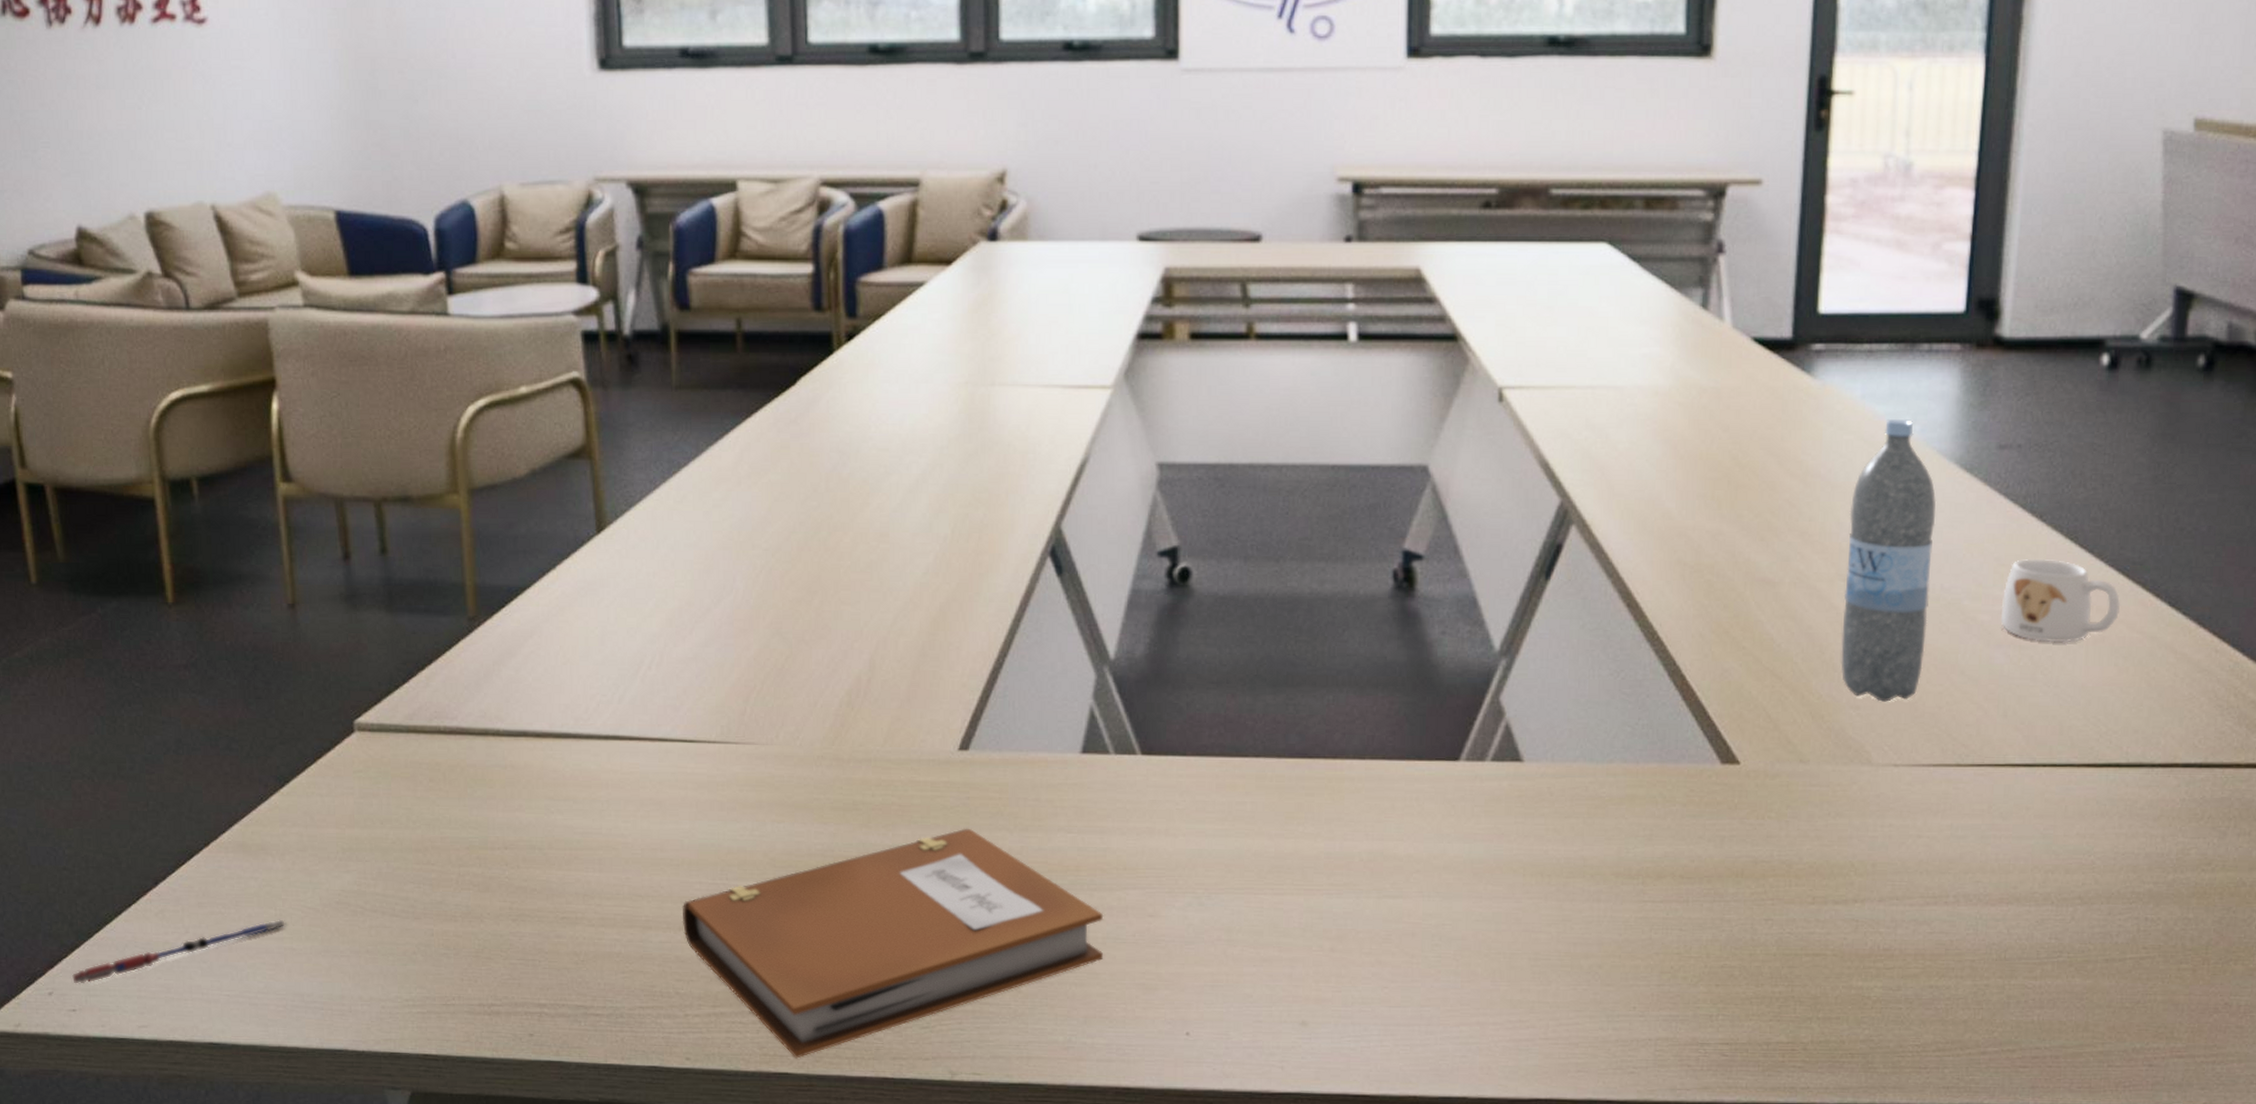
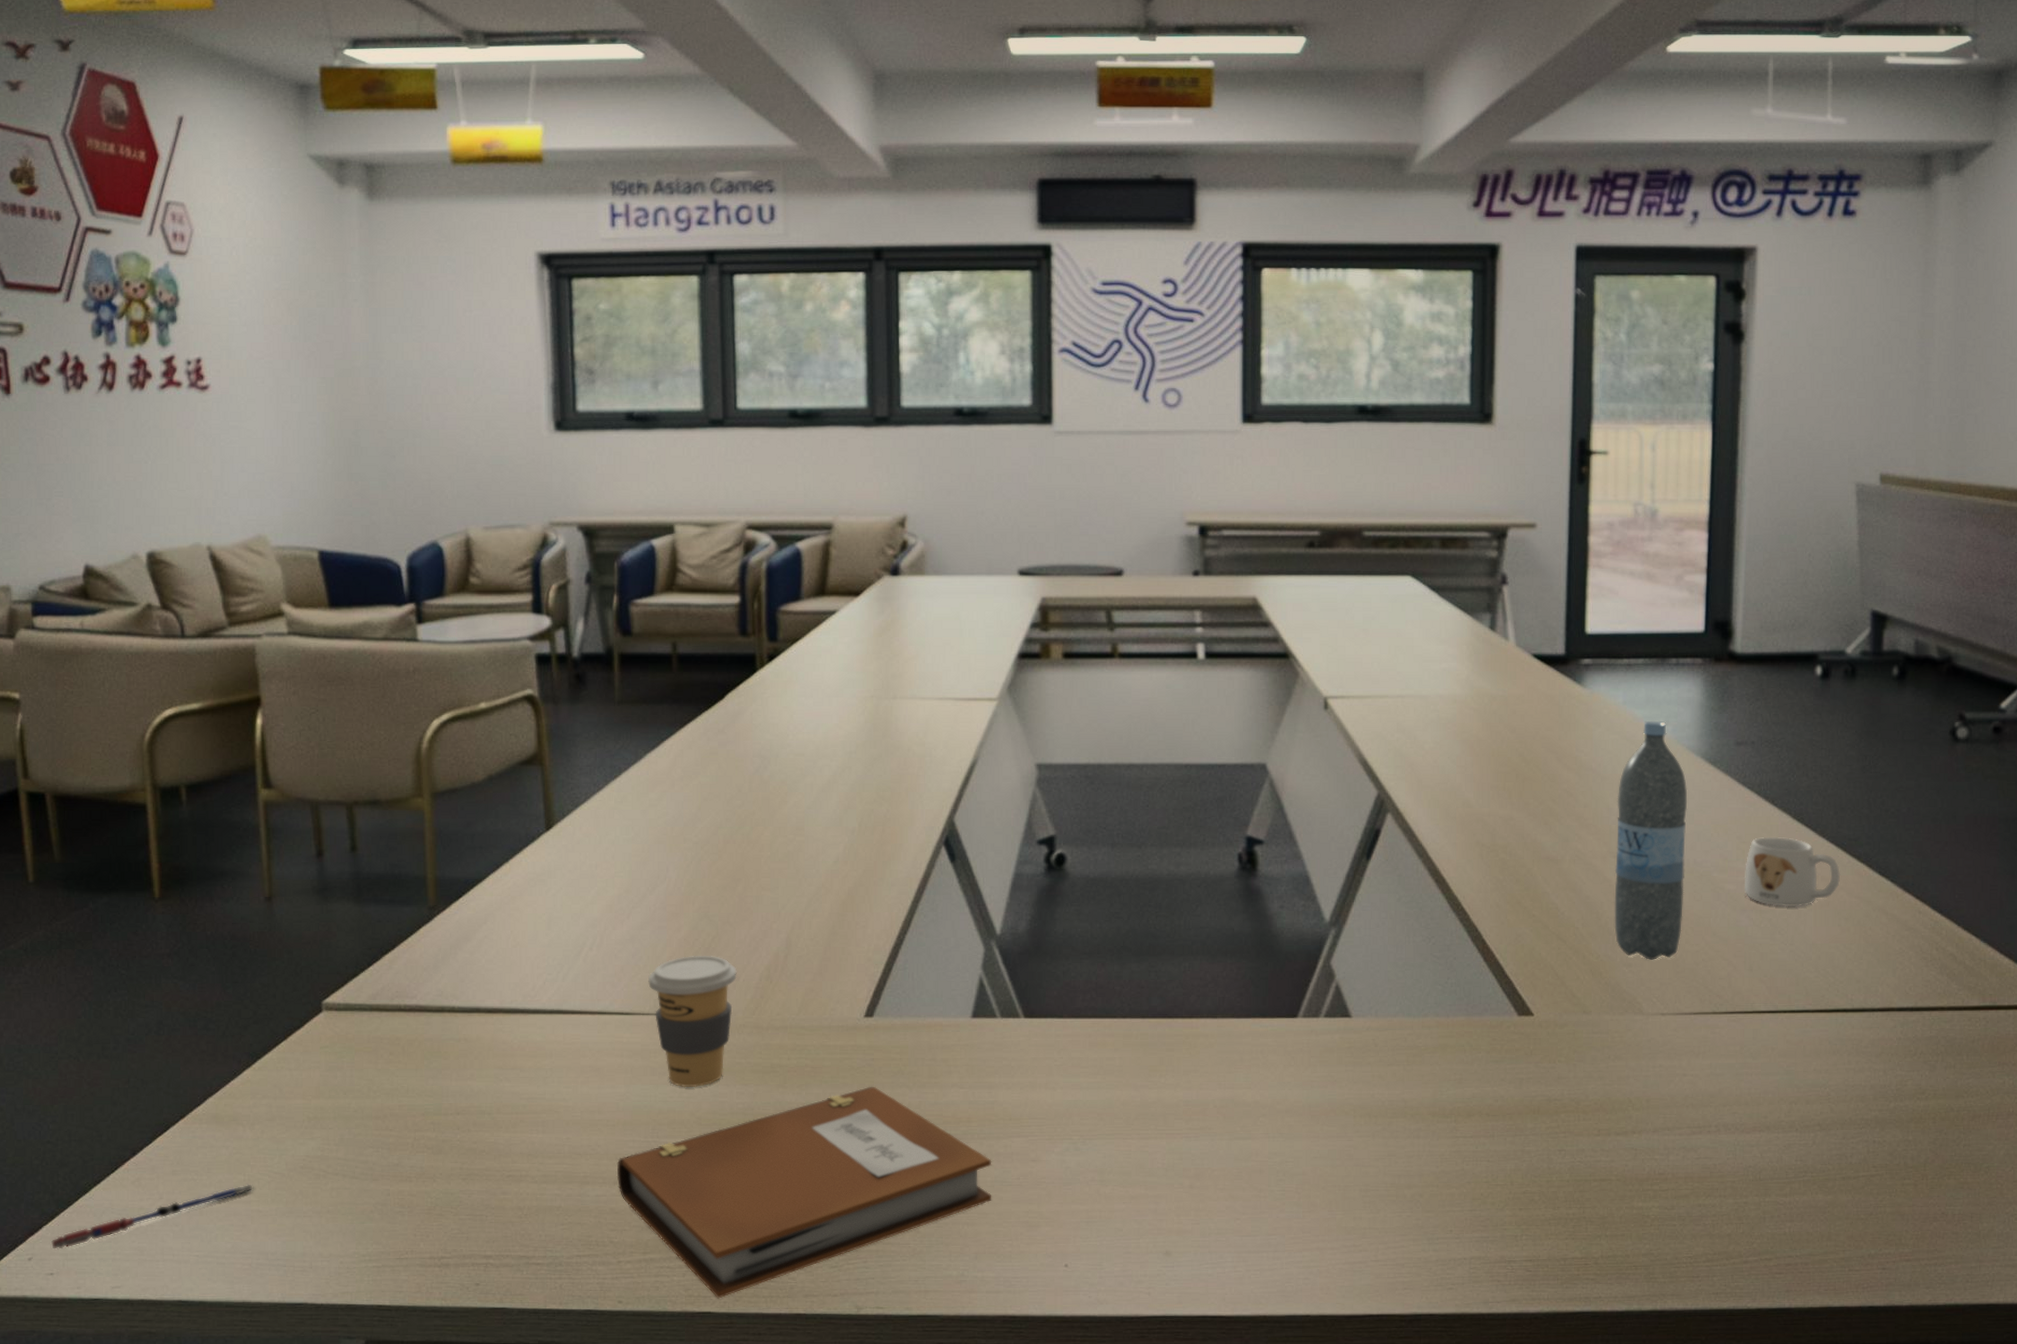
coffee cup: none [714,676,814,826] -> present [648,955,737,1088]

